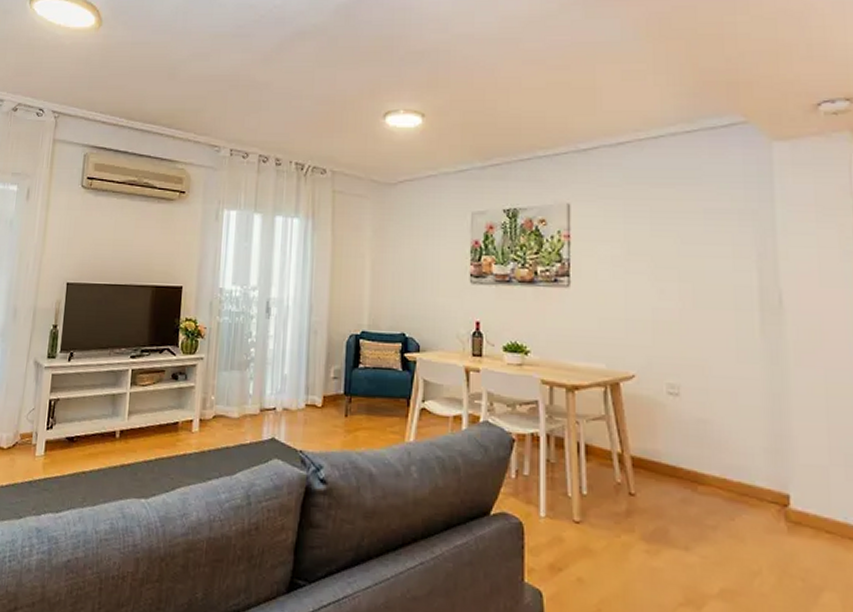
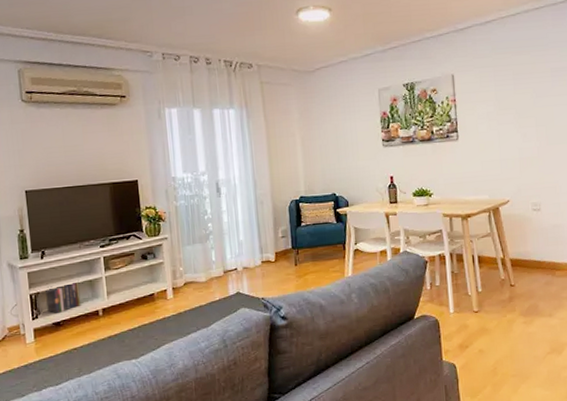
books: none [64,392,102,427] -> present [46,280,81,313]

